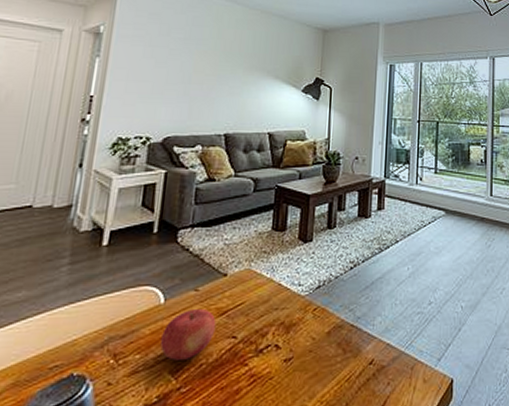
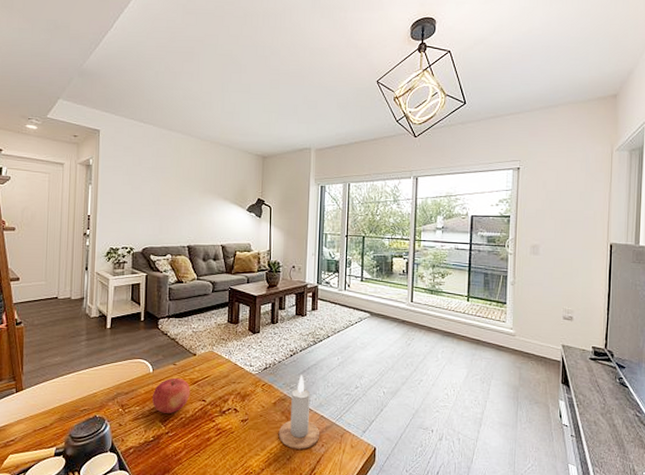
candle: none [332,292,386,393] -> present [278,375,320,450]

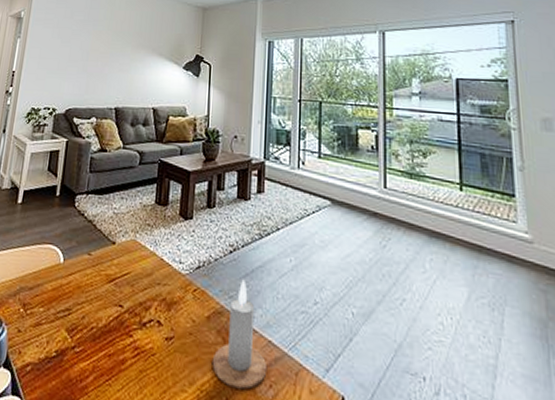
fruit: present [153,377,190,413] -> none [59,272,106,321]

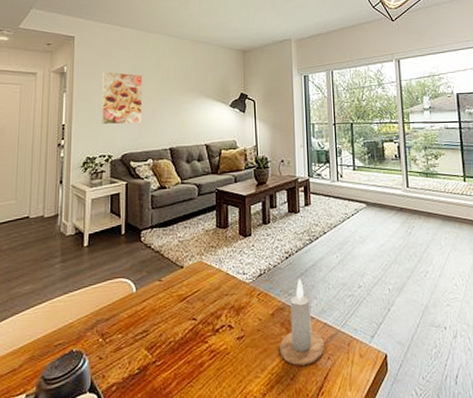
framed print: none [50,20,96,78] -> present [101,71,143,125]

